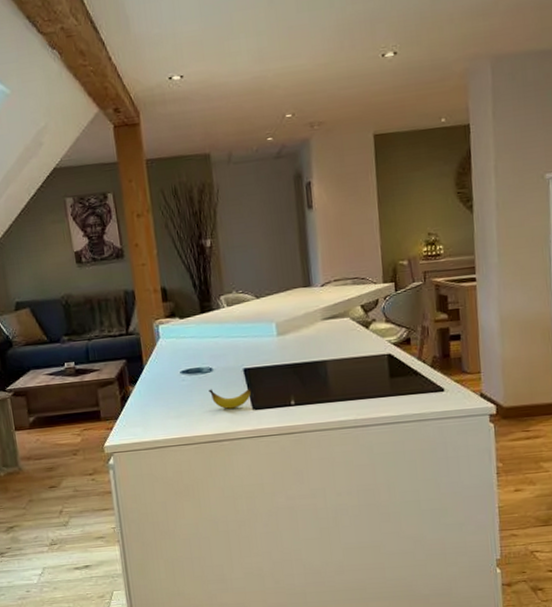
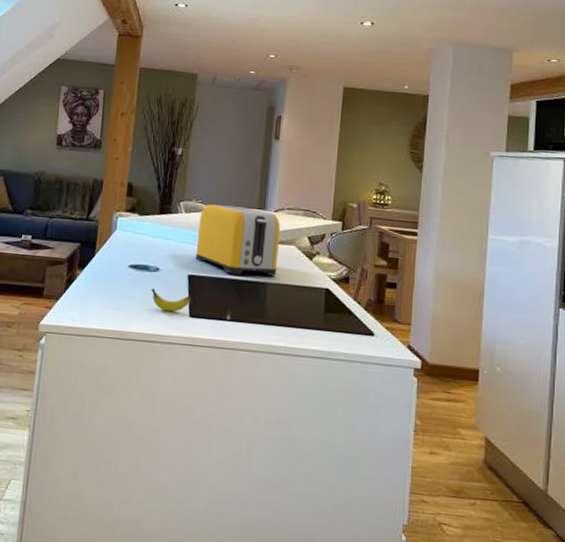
toaster: none [243,288,334,360] -> present [195,204,281,276]

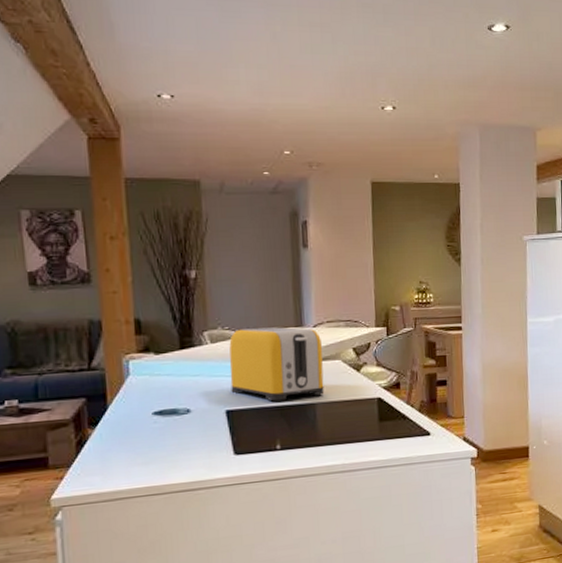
banana: present [151,288,192,312] -> none [184,431,234,454]

